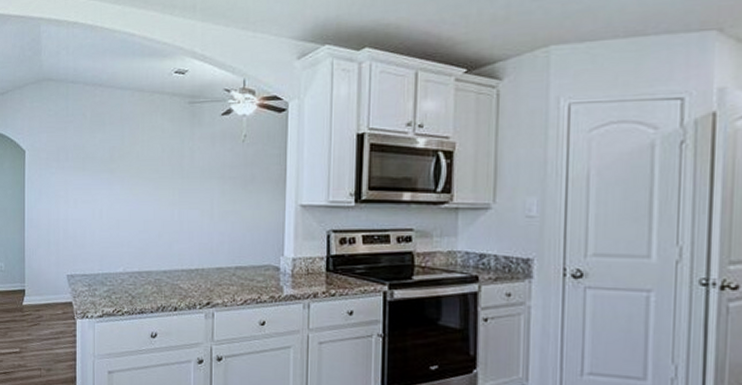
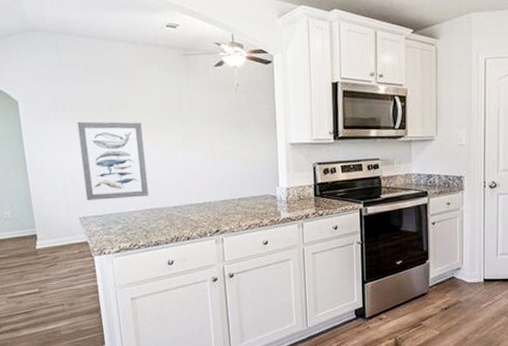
wall art: none [76,172,139,258] -> present [77,121,149,201]

